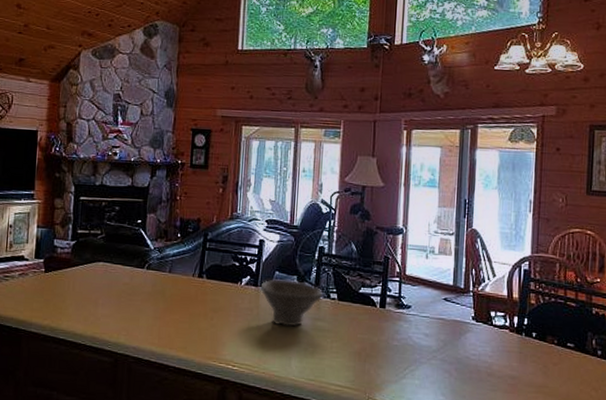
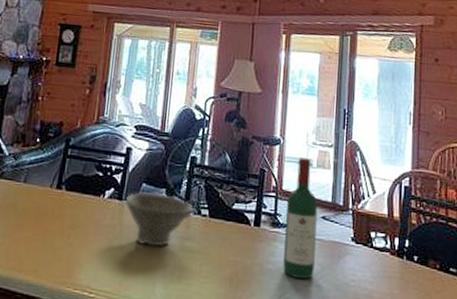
wine bottle: none [407,245,440,353] -> present [283,157,318,279]

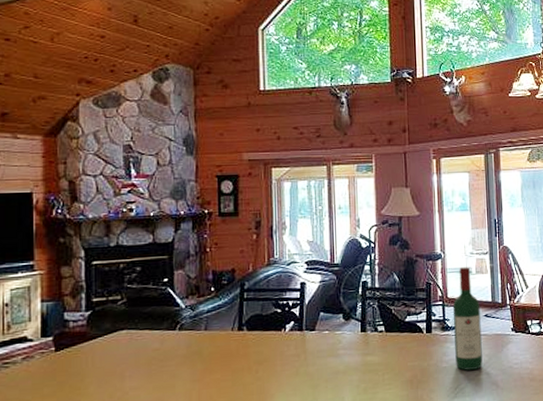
bowl: present [124,192,193,247] -> none [305,319,369,367]

